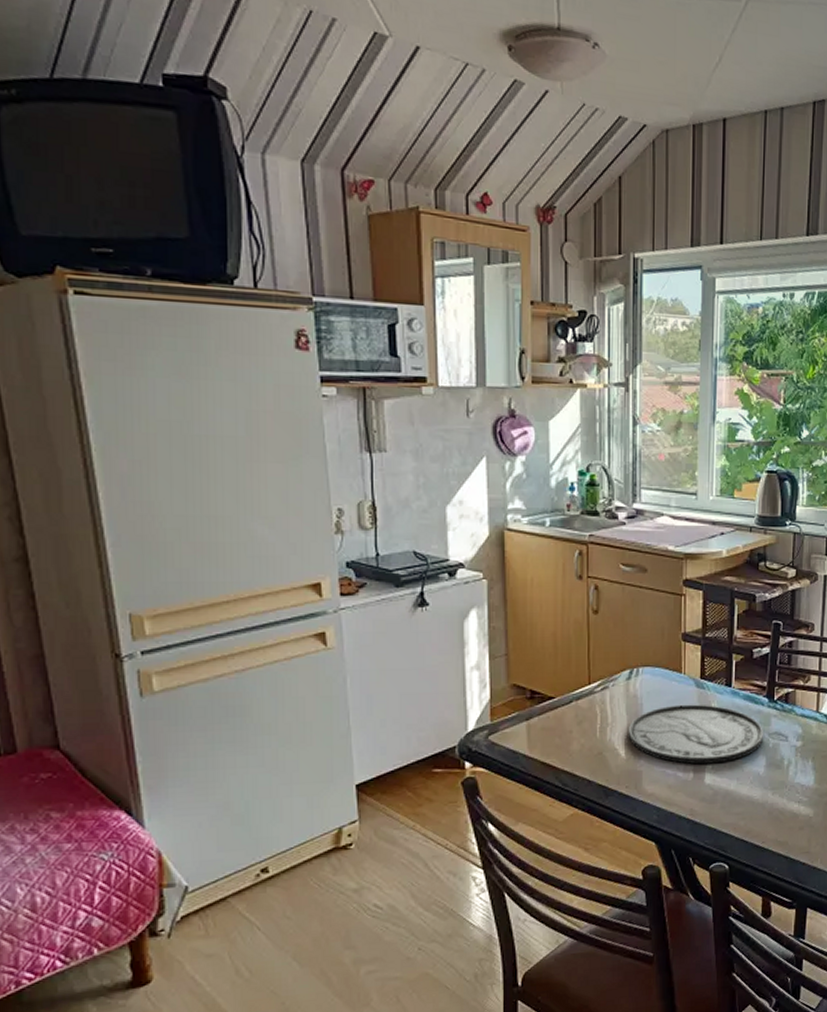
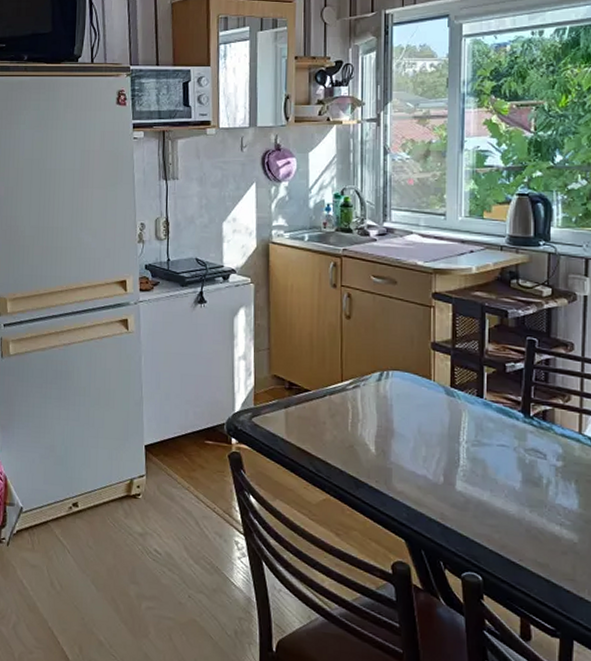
plate: present [629,704,763,765] -> none [379,409,518,472]

